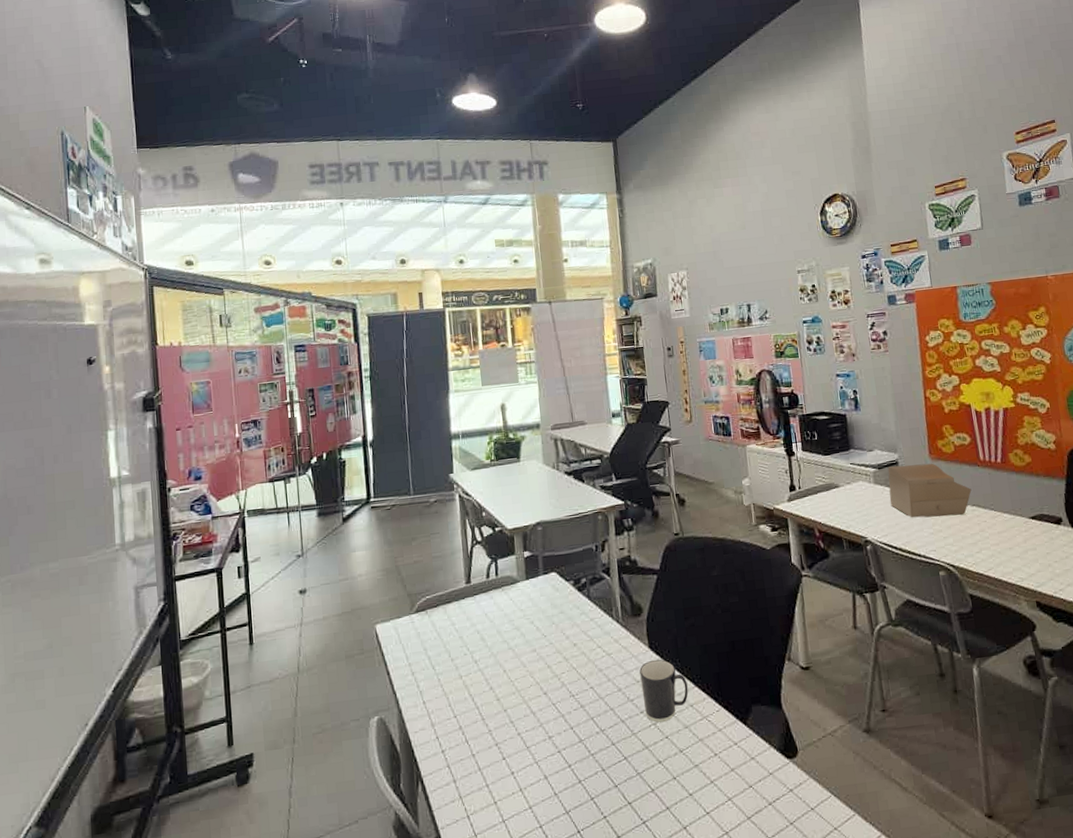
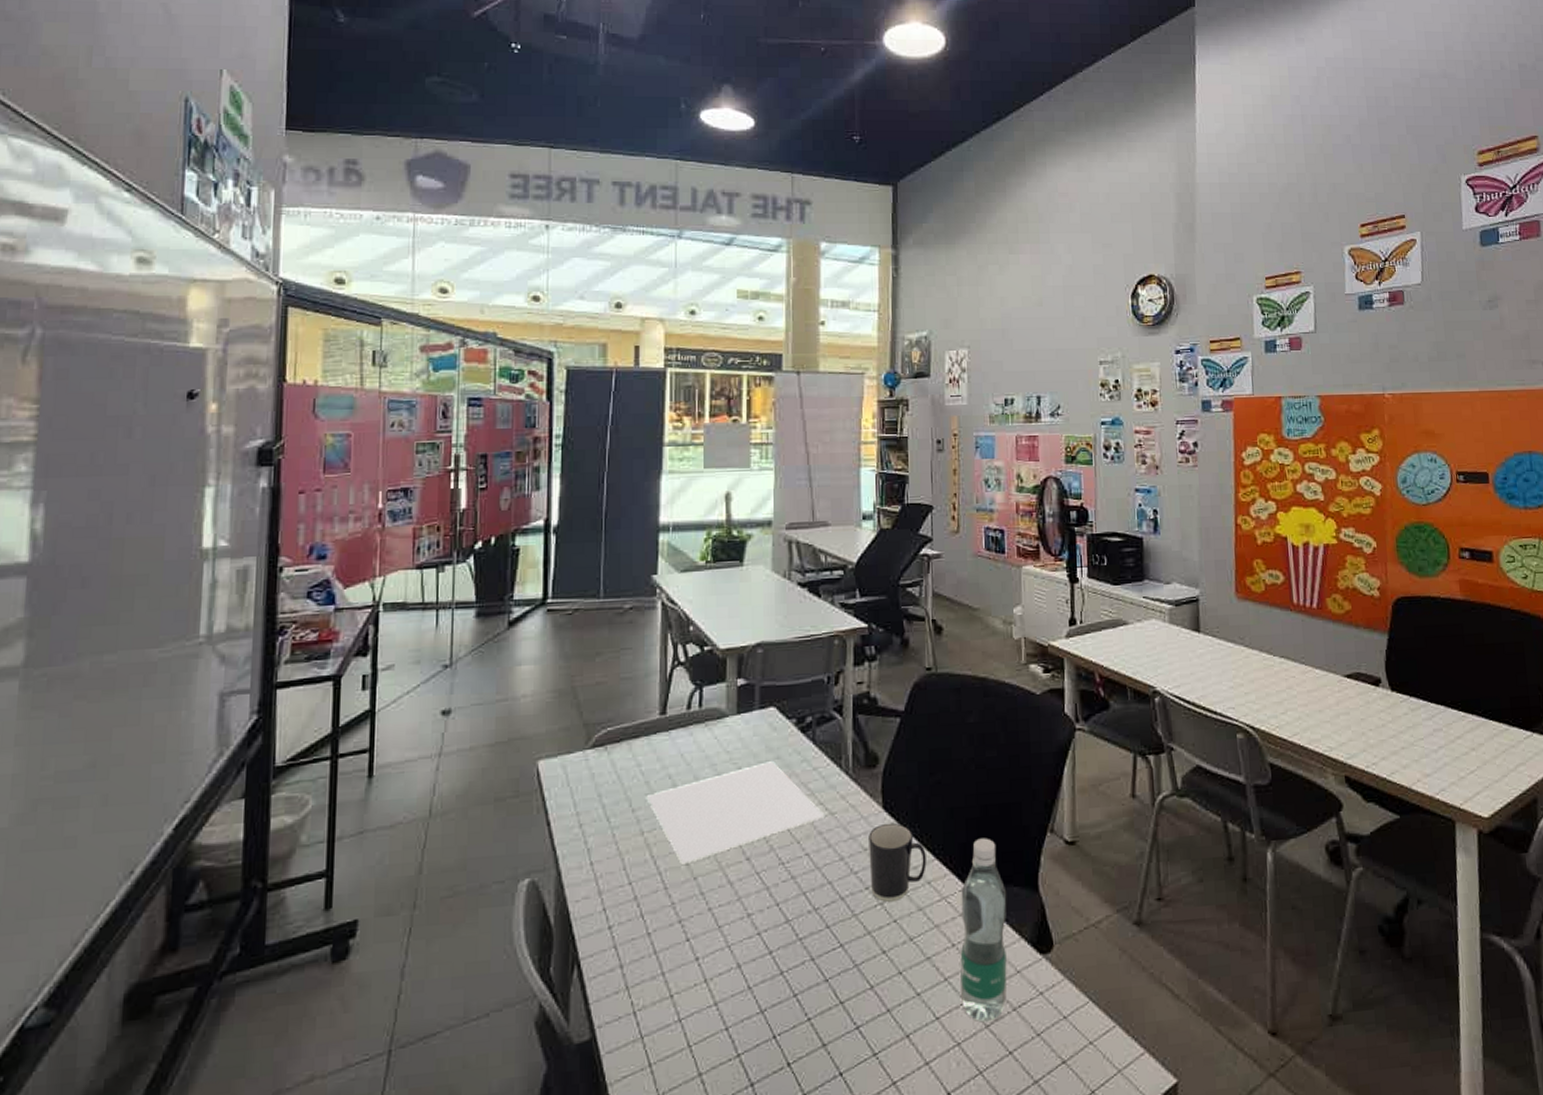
paper sheet: none [462,615,602,700] -> present [647,761,824,864]
bottle: none [718,667,763,815] -> present [960,838,1008,1023]
sewing box: present [887,463,972,518] -> none [1185,603,1281,668]

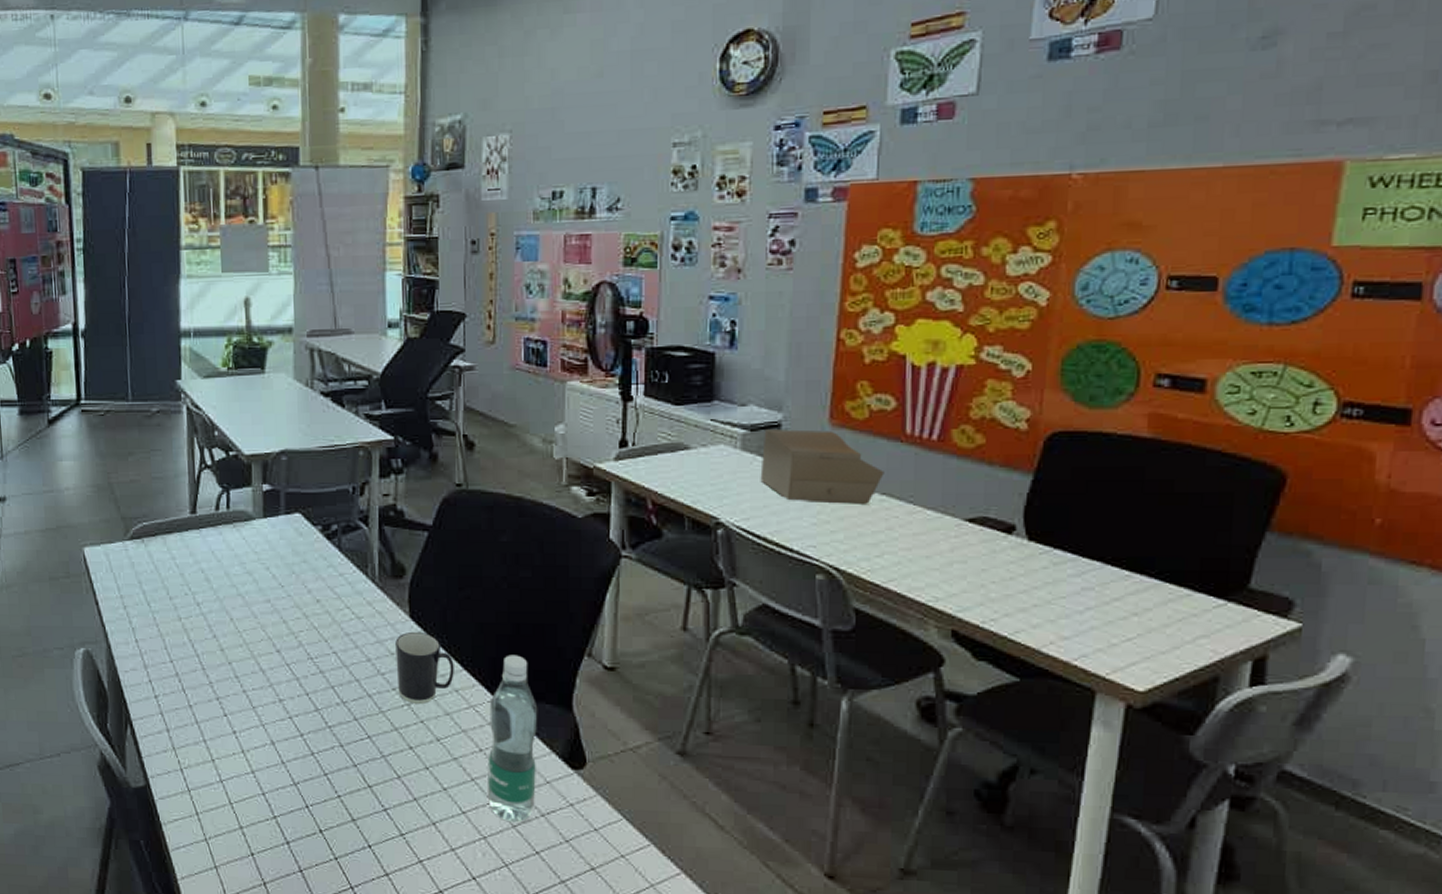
paper sheet: present [647,761,824,864] -> none [183,564,351,650]
sewing box: none [1185,603,1281,668] -> present [760,429,884,504]

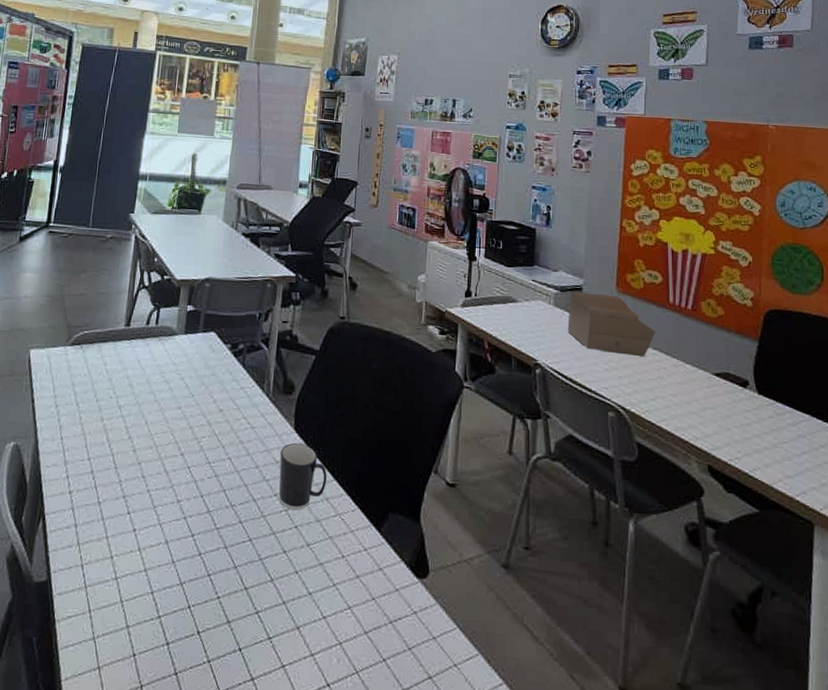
bottle: present [487,655,538,823] -> none [346,468,393,629]

